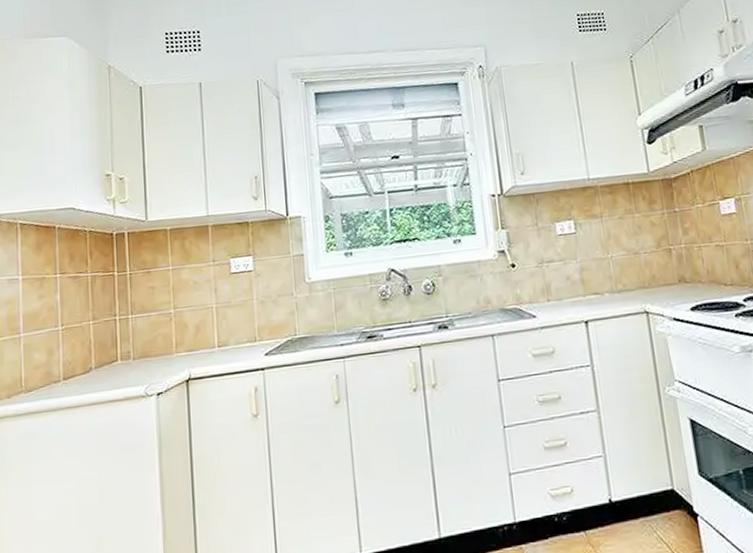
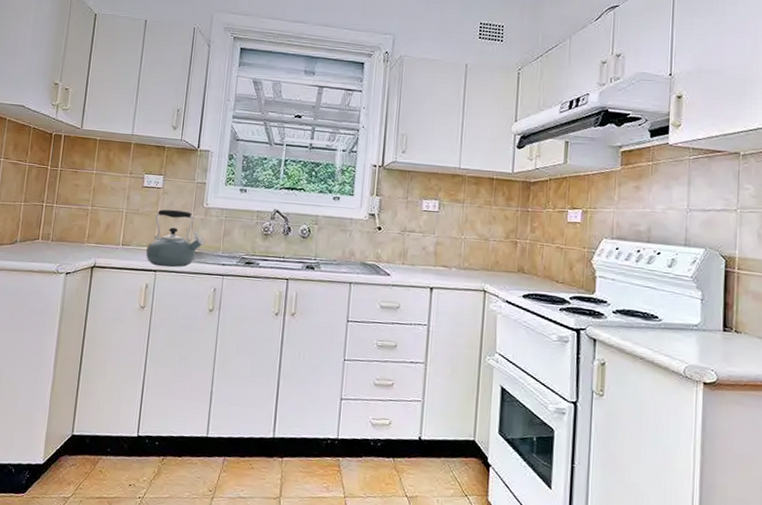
kettle: none [247,291,316,363] -> present [145,209,206,268]

